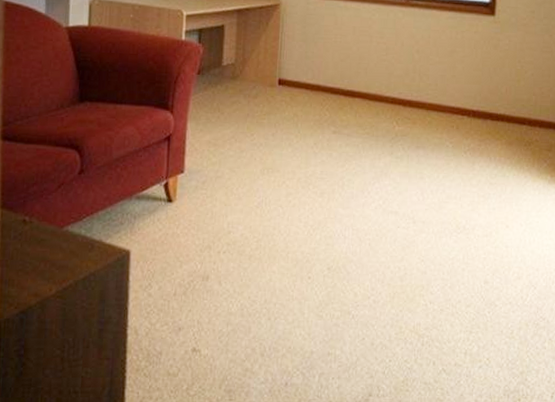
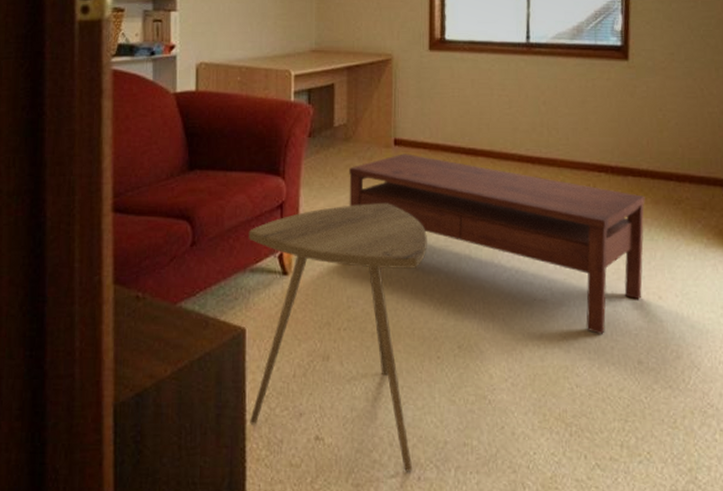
side table: none [131,138,305,379] -> present [248,203,427,472]
coffee table: none [233,93,501,258] -> present [349,154,645,334]

